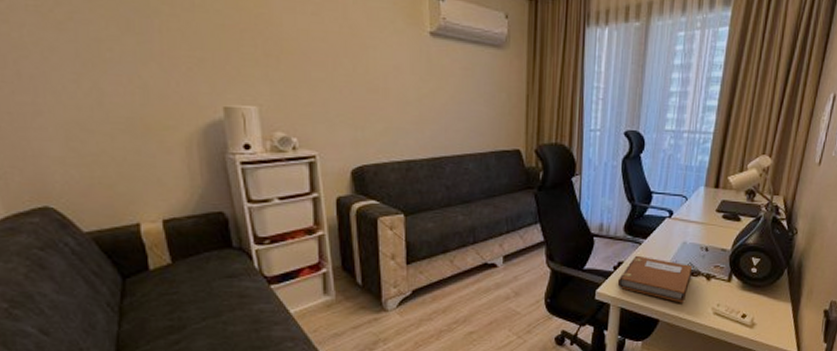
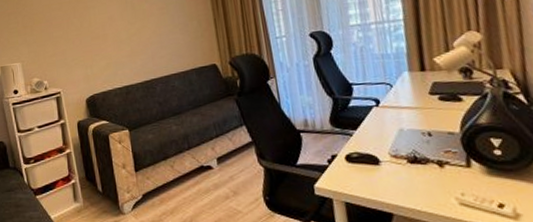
notebook: present [617,255,693,303] -> none [335,147,420,194]

